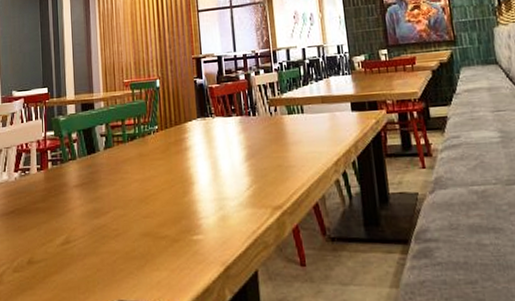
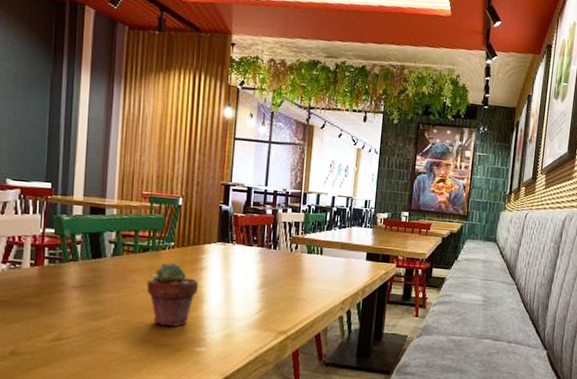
potted succulent: none [138,147,186,216] -> present [146,263,198,326]

